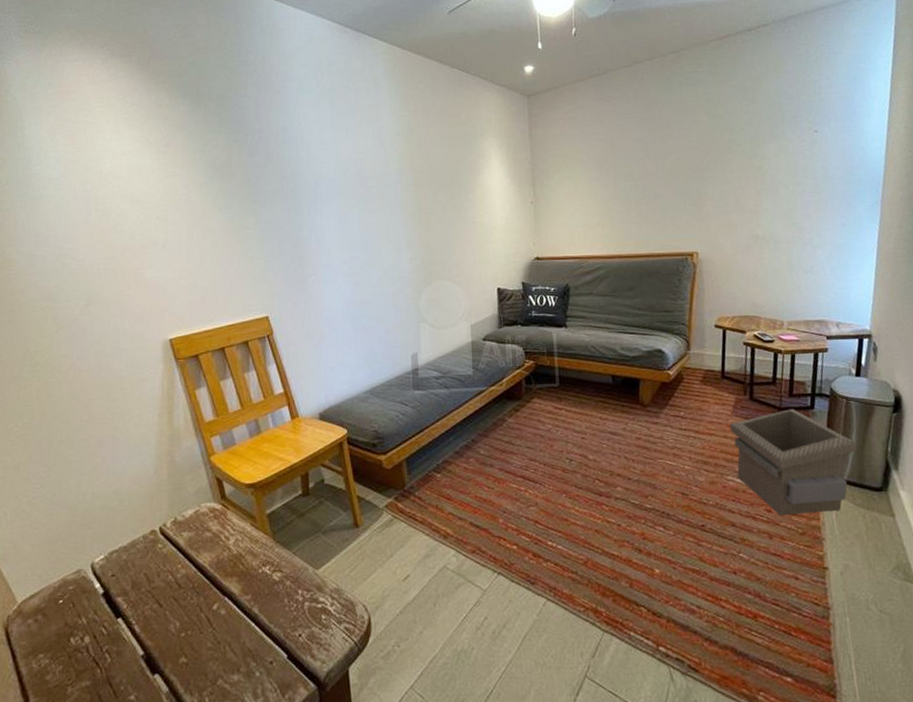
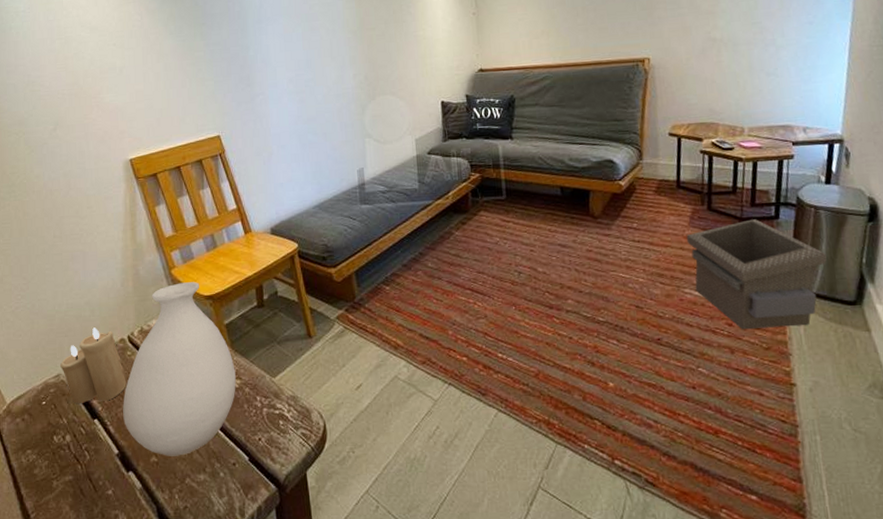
candle: none [82,518,156,601] -> present [60,327,127,403]
vase: none [151,469,276,656] -> present [123,282,236,456]

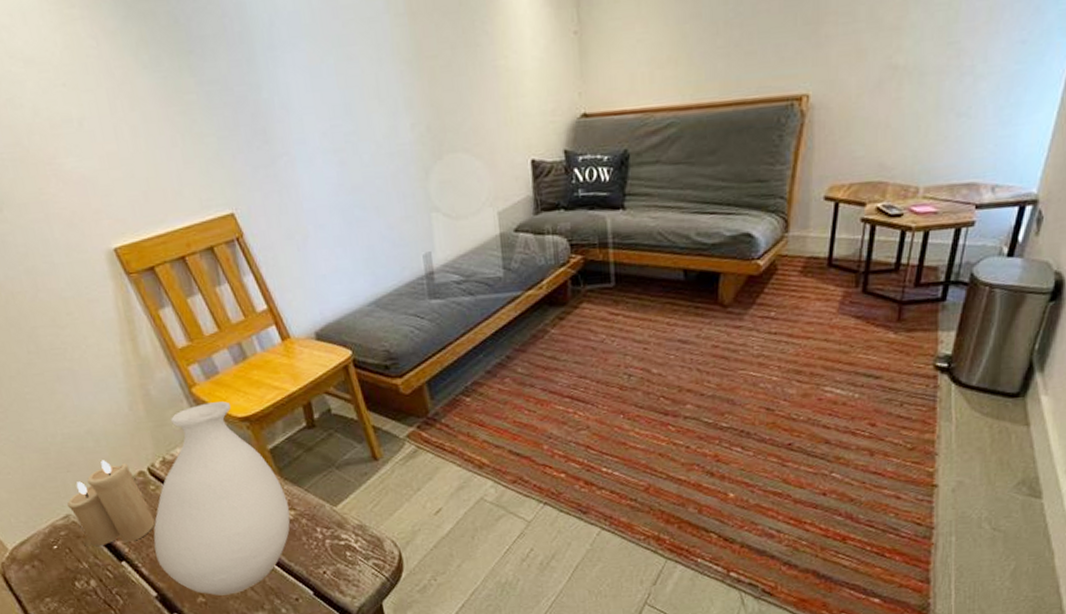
storage basket: present [686,219,827,330] -> none [833,302,994,430]

